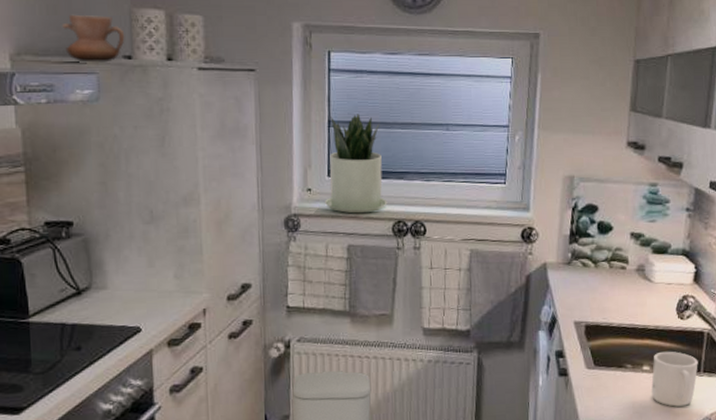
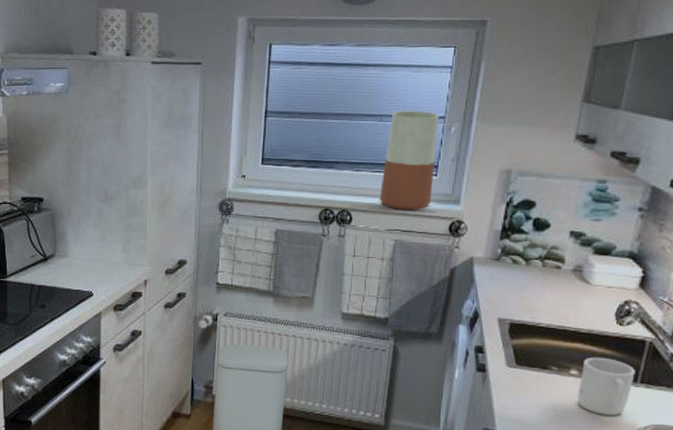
ceramic jug: present [61,14,125,63] -> none [41,16,92,59]
planter: present [325,114,388,214] -> none [257,104,316,200]
vase: none [451,119,504,219] -> present [379,110,439,211]

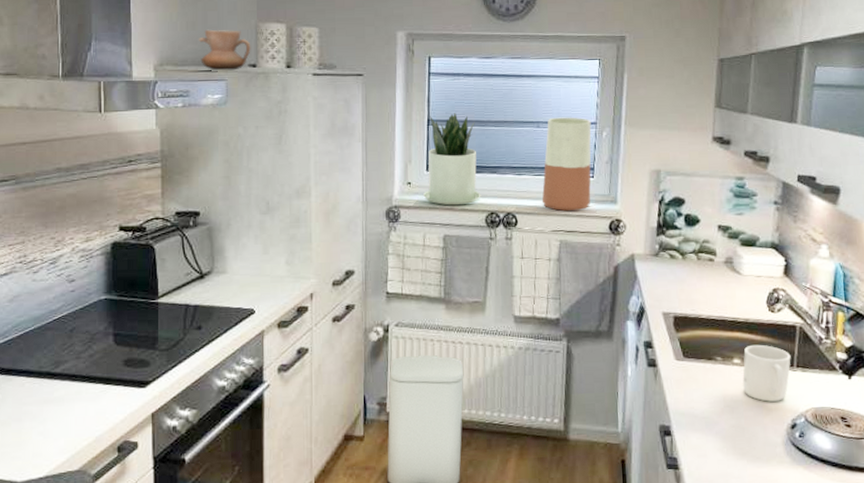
ceramic jug: none [41,16,92,59] -> present [198,29,251,71]
planter: none [257,104,316,200] -> present [423,113,481,206]

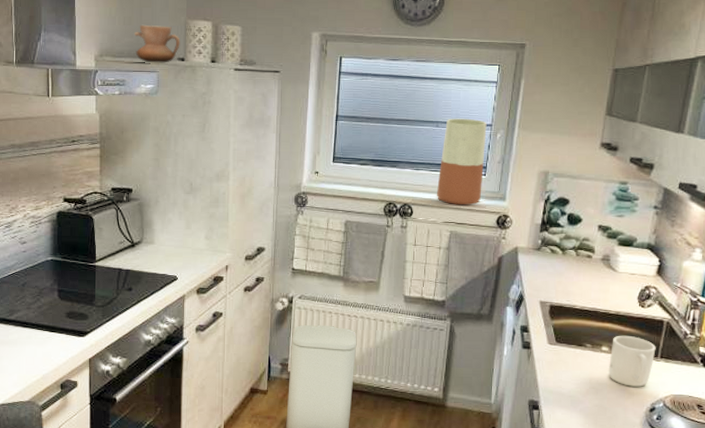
planter: present [423,113,481,206] -> none [329,110,381,195]

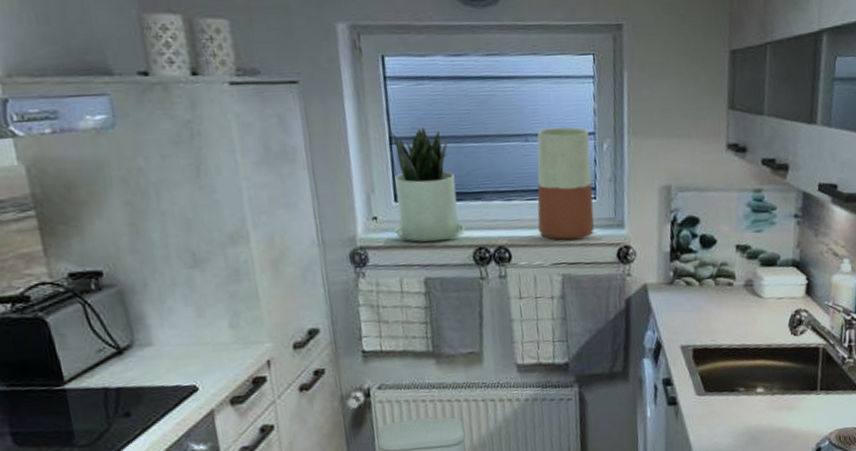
ceramic jug: present [133,24,180,63] -> none [57,24,138,83]
planter: none [329,110,381,195] -> present [391,127,466,243]
mug: present [609,335,656,387] -> none [766,370,815,429]

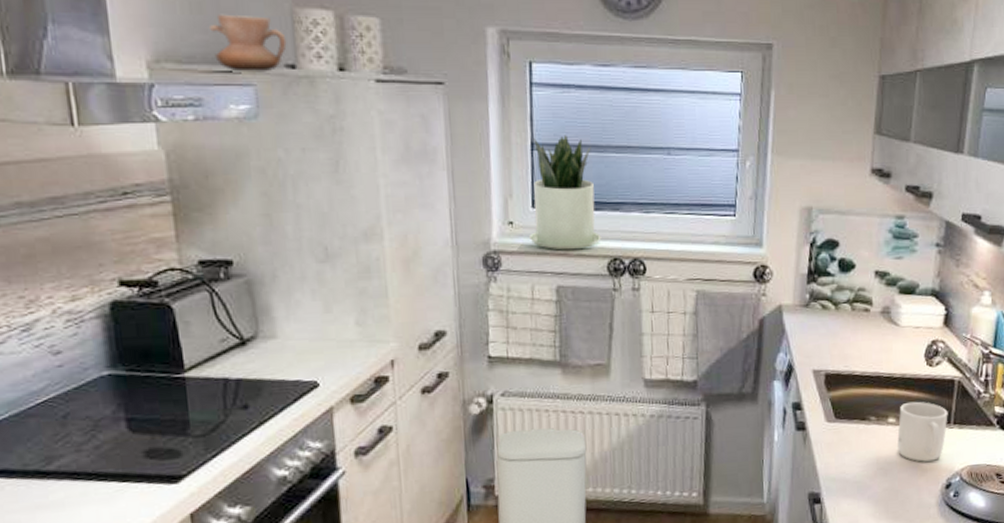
ceramic jug: none [57,24,138,83] -> present [208,14,287,73]
vase: present [537,127,595,240] -> none [674,142,733,256]
mug: none [766,370,815,429] -> present [897,401,948,462]

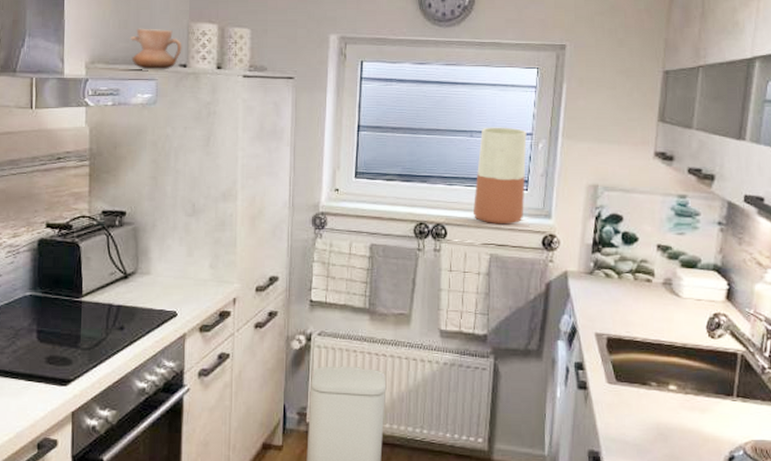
planter: present [529,135,602,250] -> none [351,119,410,214]
vase: none [674,142,733,256] -> present [472,127,527,225]
mug: present [897,401,948,462] -> none [678,371,731,432]

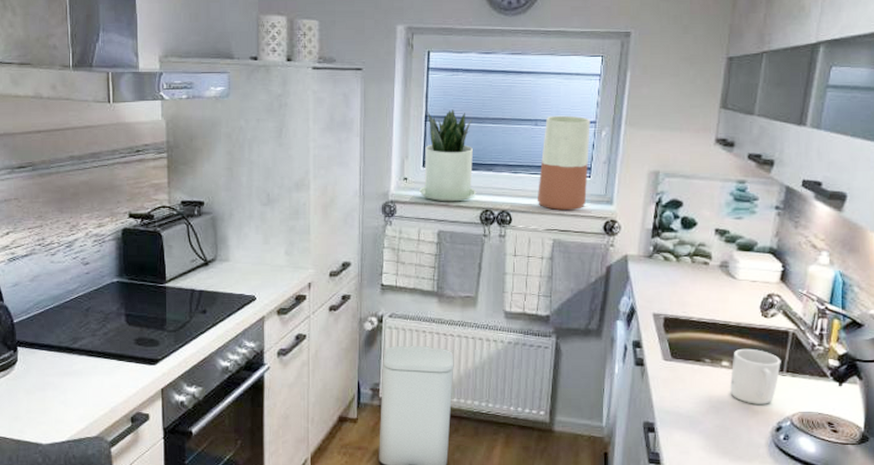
ceramic jug: present [130,28,182,70] -> none [201,21,252,63]
planter: none [351,119,410,214] -> present [419,109,477,202]
mug: none [678,371,731,432] -> present [730,348,781,404]

